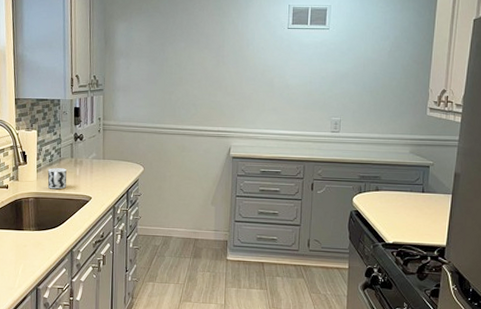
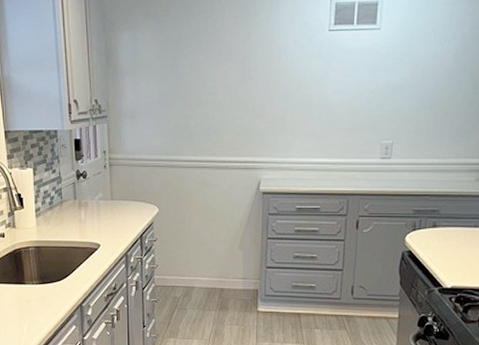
cup: present [47,168,67,190] -> none [48,212,71,237]

